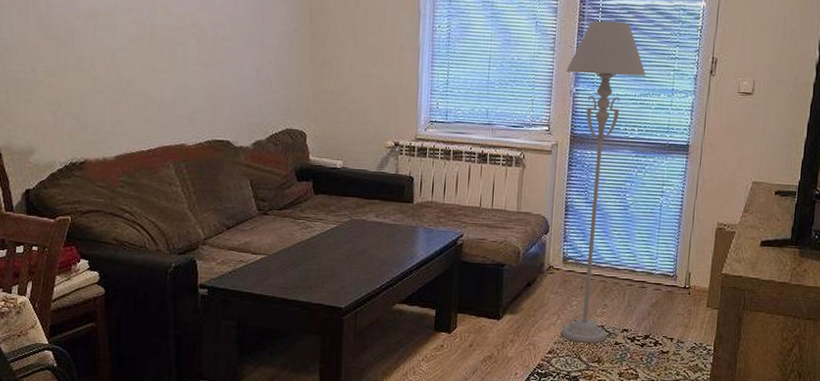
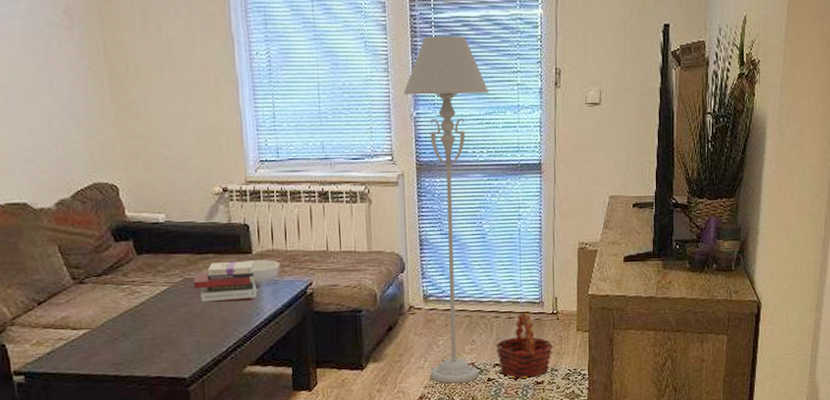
books: none [358,208,414,245] -> present [193,260,258,303]
bowl: none [405,209,437,234] -> present [244,259,280,287]
basket: none [626,283,682,347] -> present [495,312,553,378]

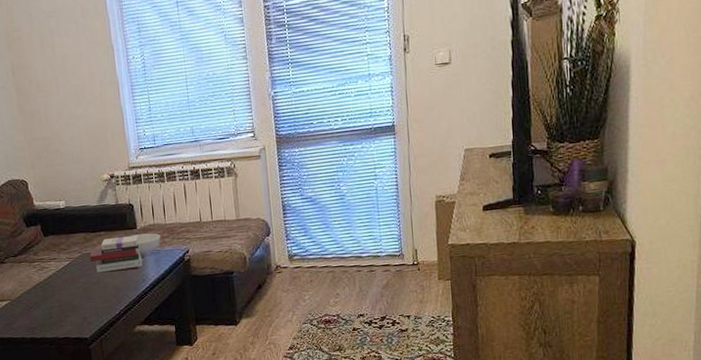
floor lamp: present [403,36,489,384] -> none [261,17,344,335]
basket: present [495,312,553,378] -> none [359,264,416,327]

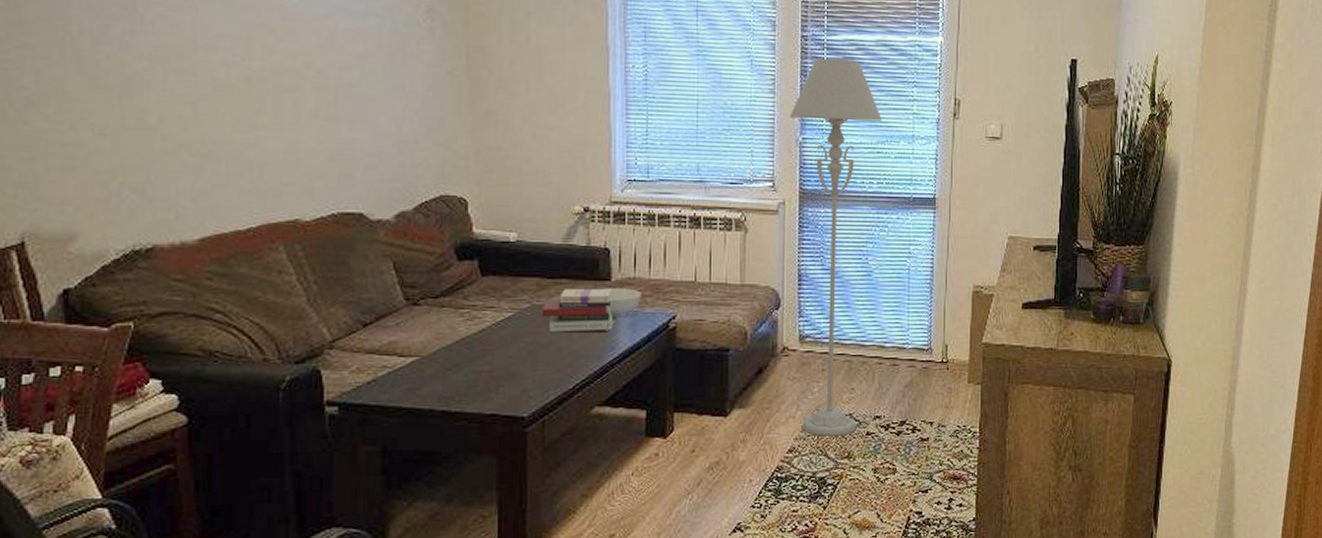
floor lamp: none [261,17,344,335] -> present [789,58,882,436]

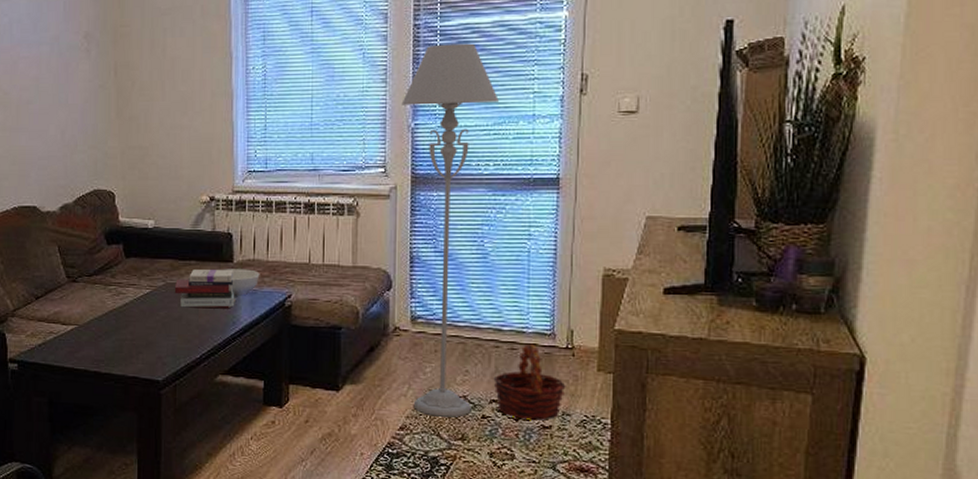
basket: none [877,359,941,433] -> present [493,343,566,420]

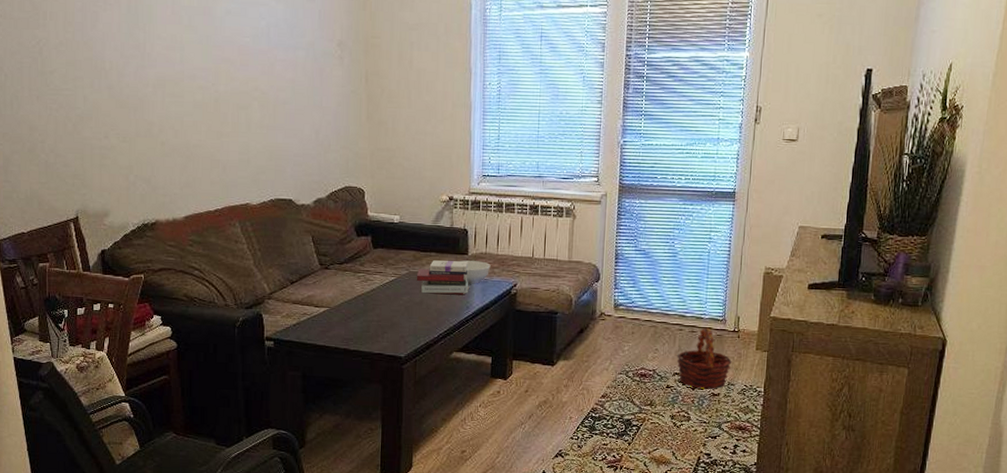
floor lamp: present [401,43,499,418] -> none [613,73,691,387]

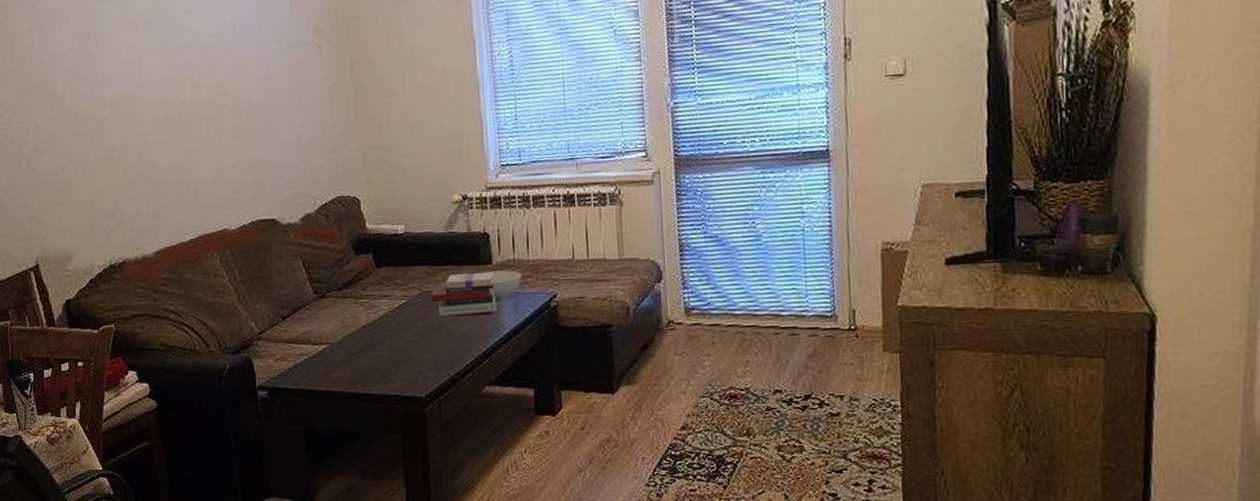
basket: present [677,327,732,389] -> none [775,327,852,408]

